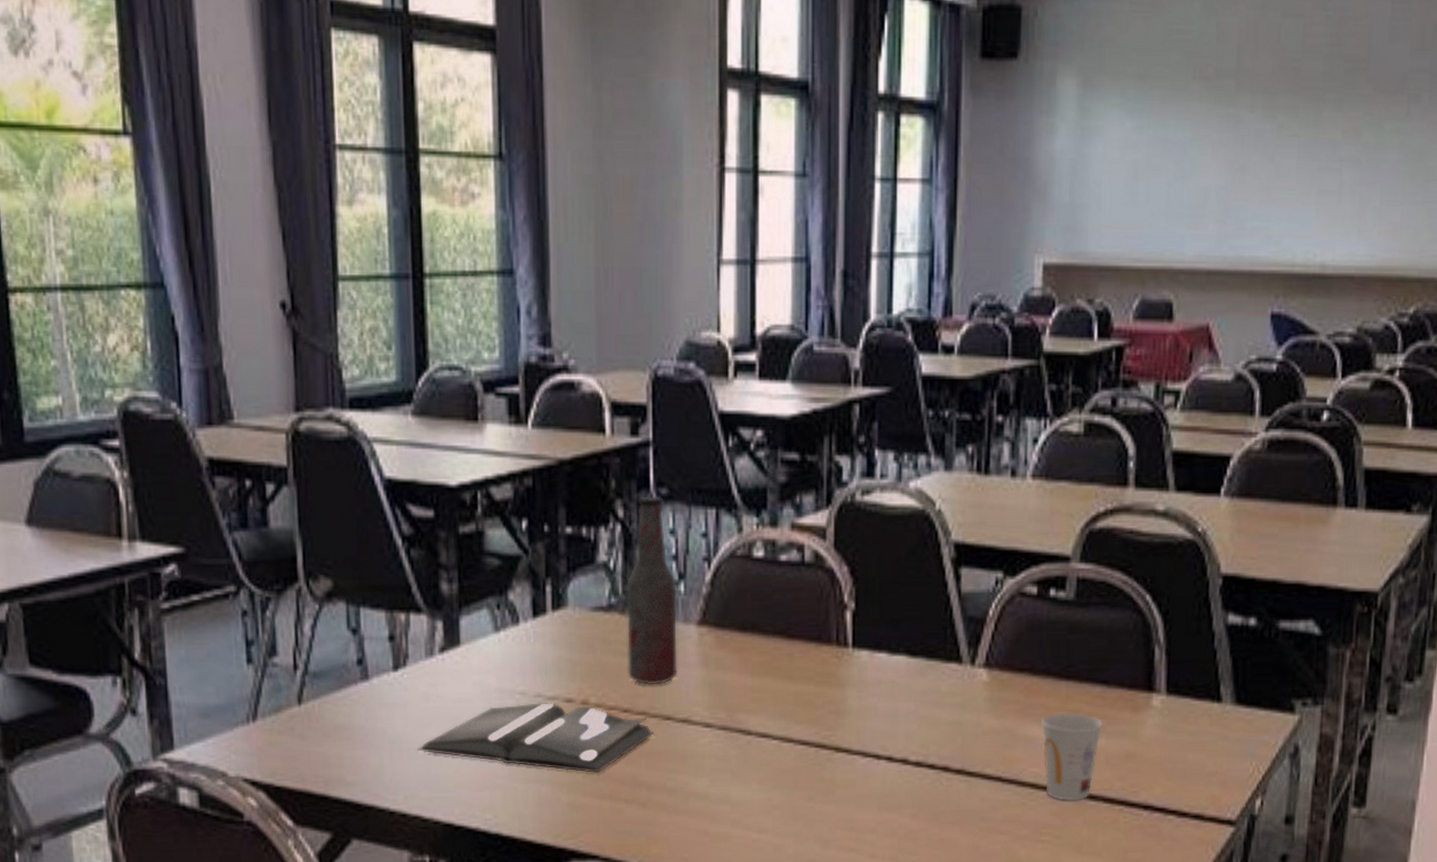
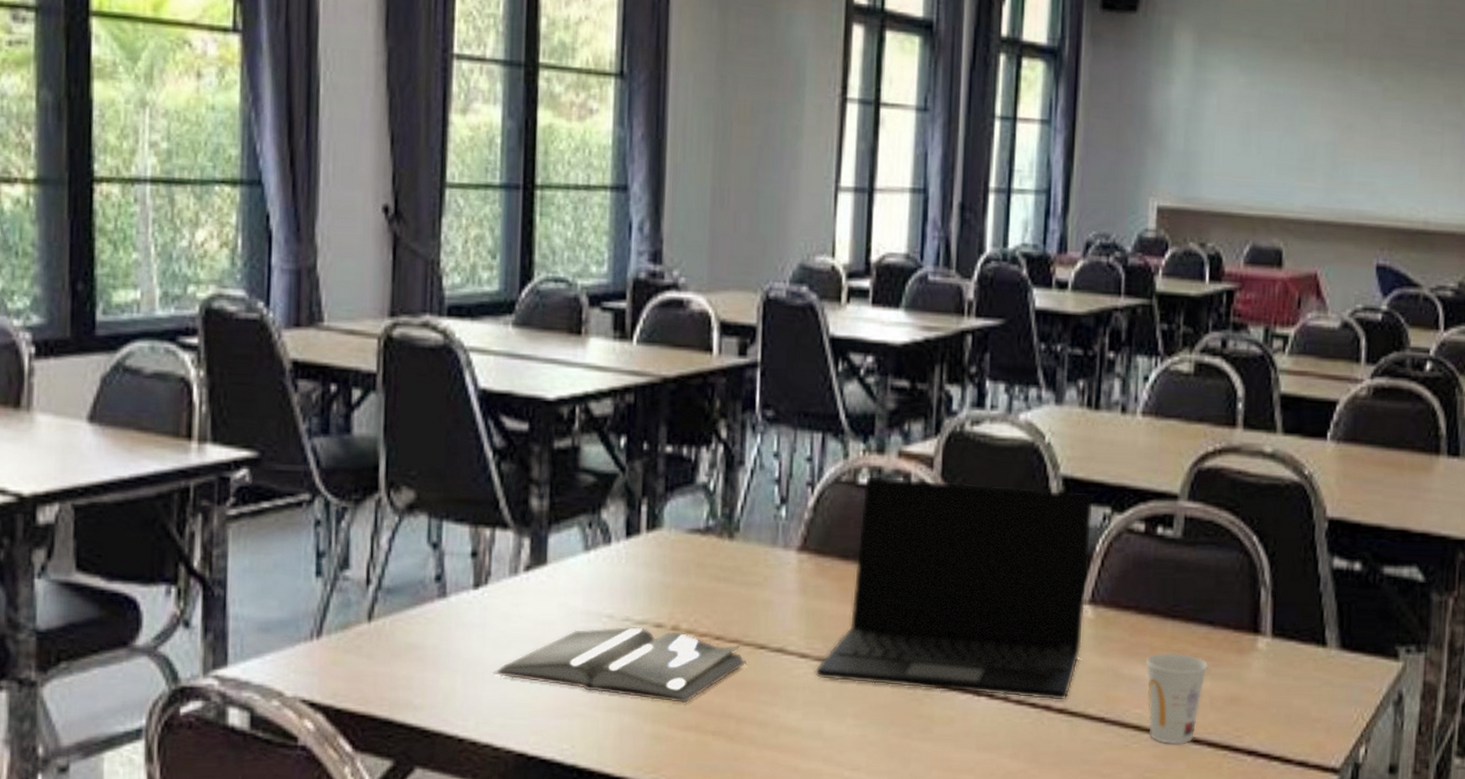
bottle: present [627,496,677,685] -> none [722,417,778,612]
laptop: none [719,549,986,761] -> present [814,476,1094,700]

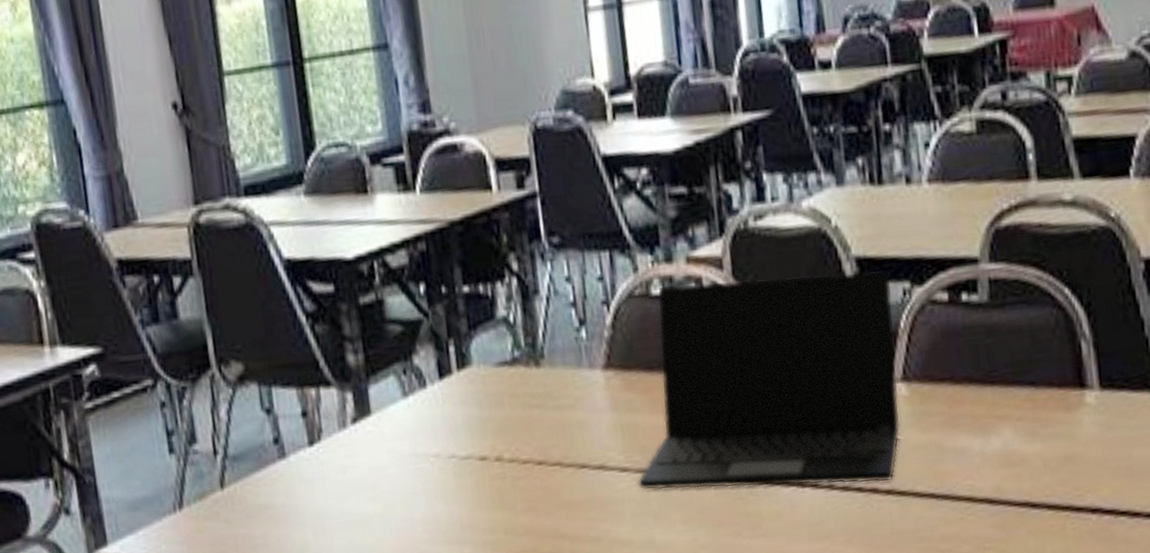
hardback book: present [492,627,747,704] -> none [338,462,571,530]
cup: present [1146,652,1208,744] -> none [969,418,1036,512]

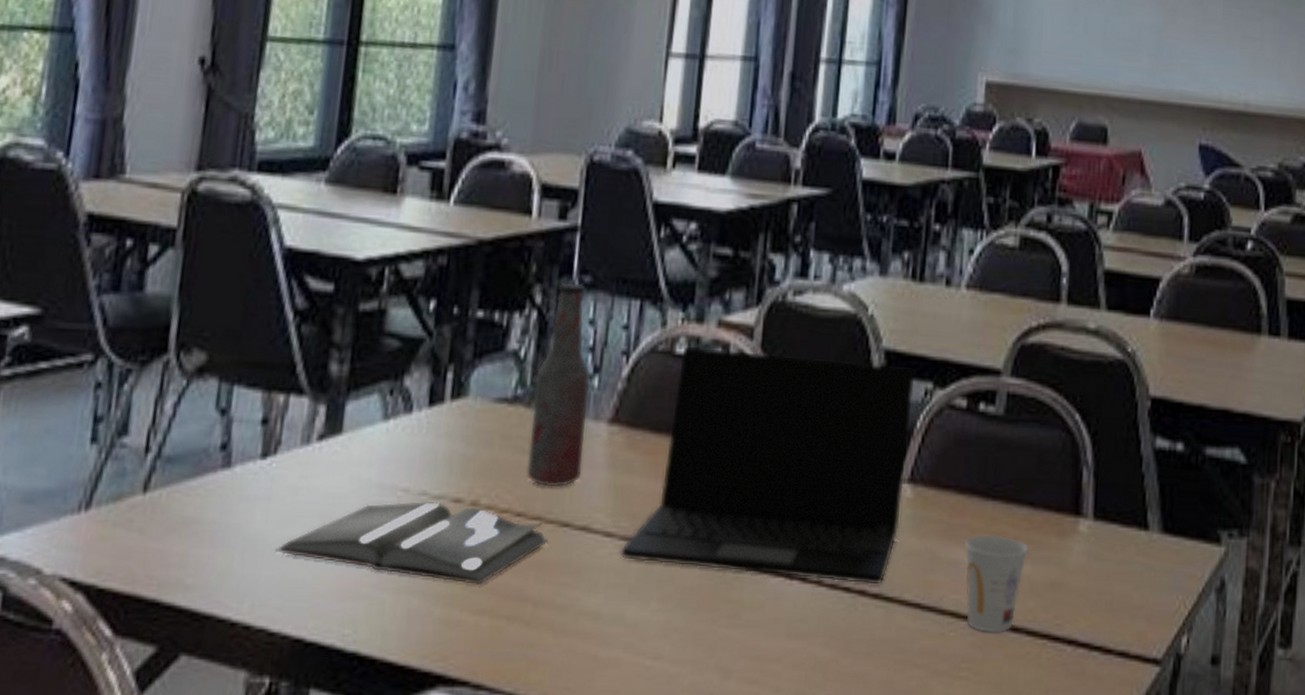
hardback book: none [338,462,571,530] -> present [274,501,548,586]
bottle: none [528,245,588,436] -> present [526,282,591,487]
cup: none [969,418,1036,512] -> present [965,534,1028,632]

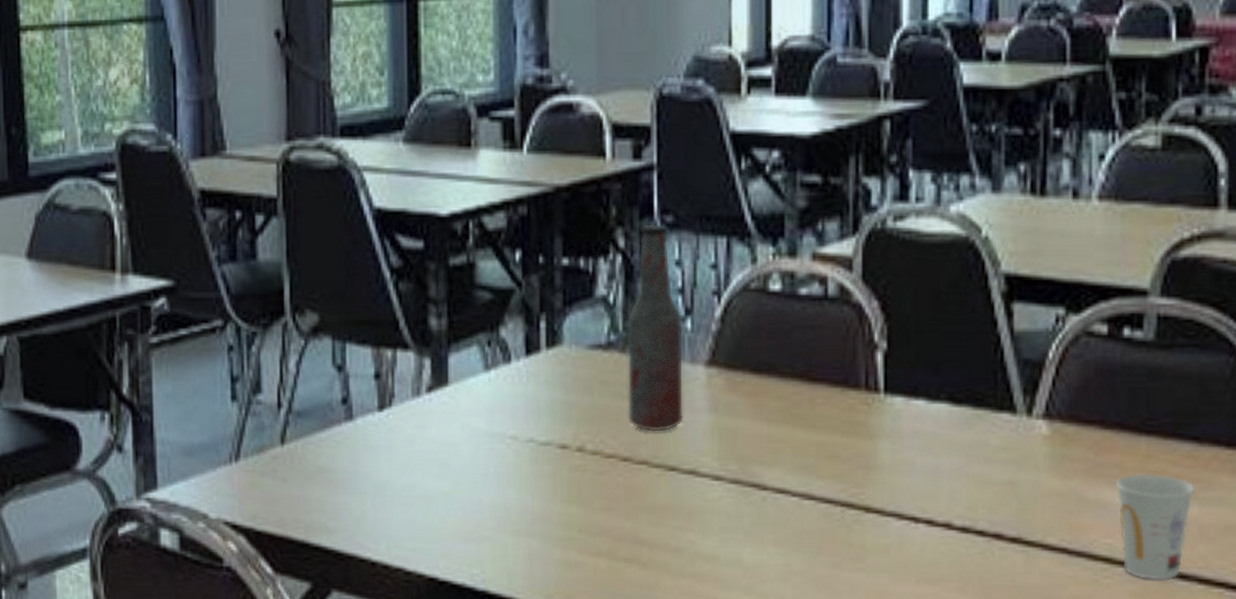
hardback book: present [274,501,548,586] -> none [400,448,657,529]
laptop: present [619,346,916,584] -> none [730,282,1044,528]

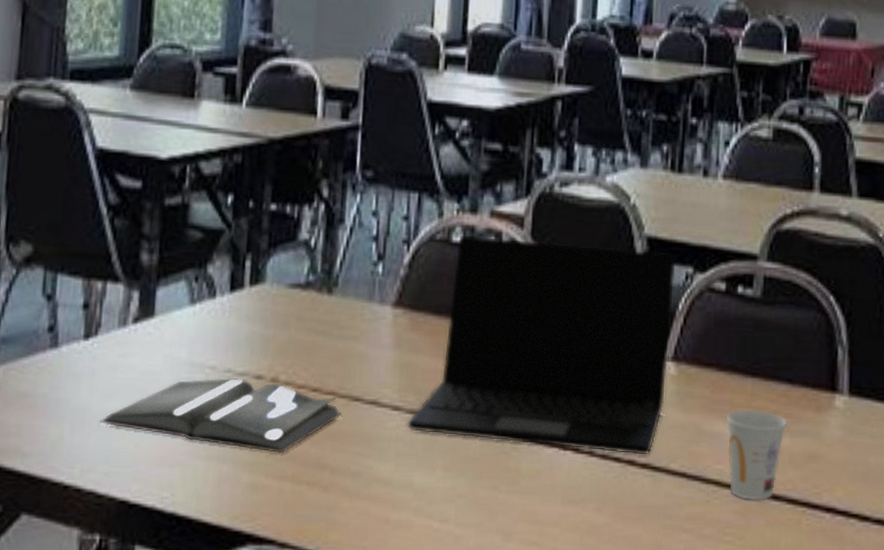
hardback book: none [400,448,657,529] -> present [99,378,342,454]
bottle: present [628,224,683,432] -> none [320,177,375,365]
laptop: none [730,282,1044,528] -> present [406,235,677,455]

